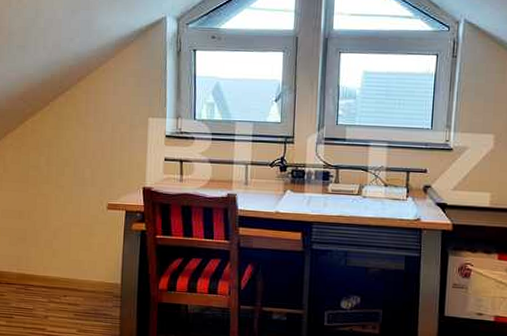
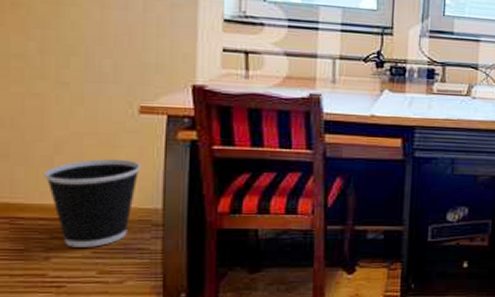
wastebasket: none [47,243,107,311] -> present [45,158,141,247]

